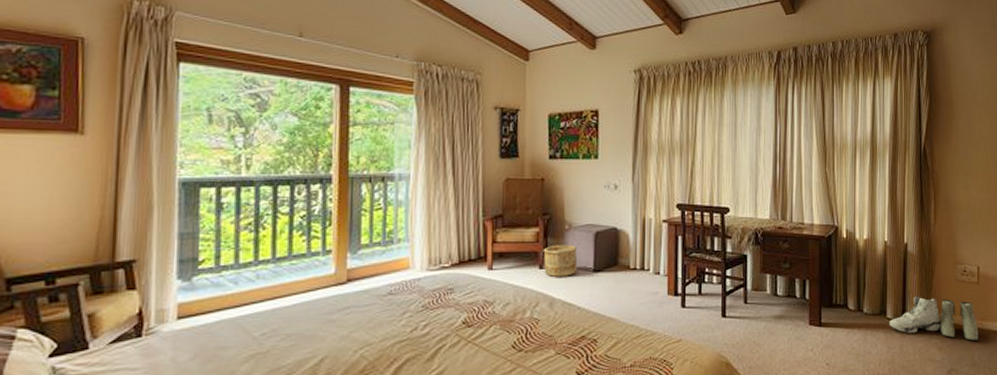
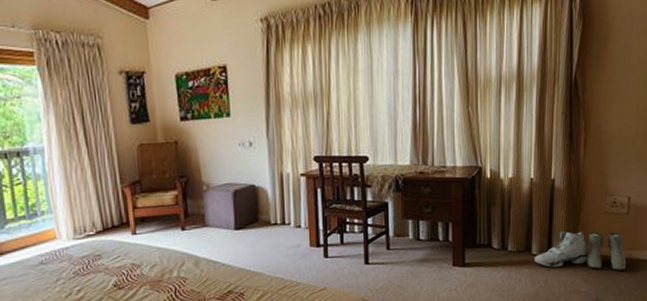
wooden bucket: present [543,244,577,277] -> none [183,204,218,237]

